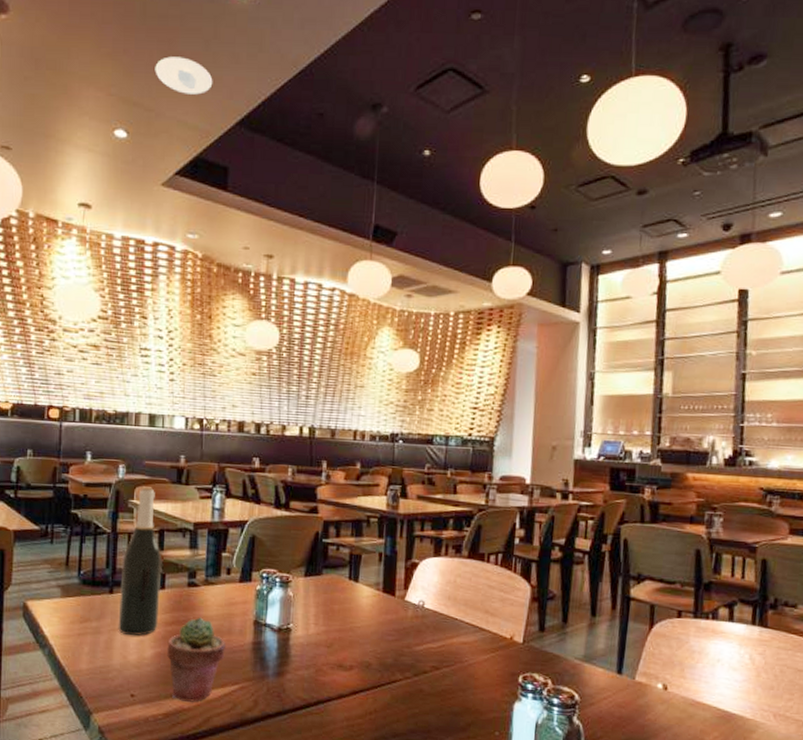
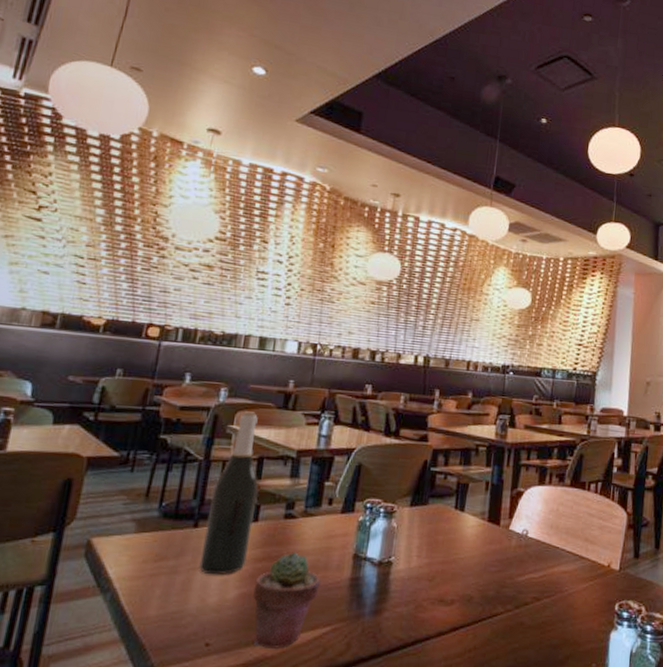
recessed light: present [155,56,213,95] -> none [299,11,355,47]

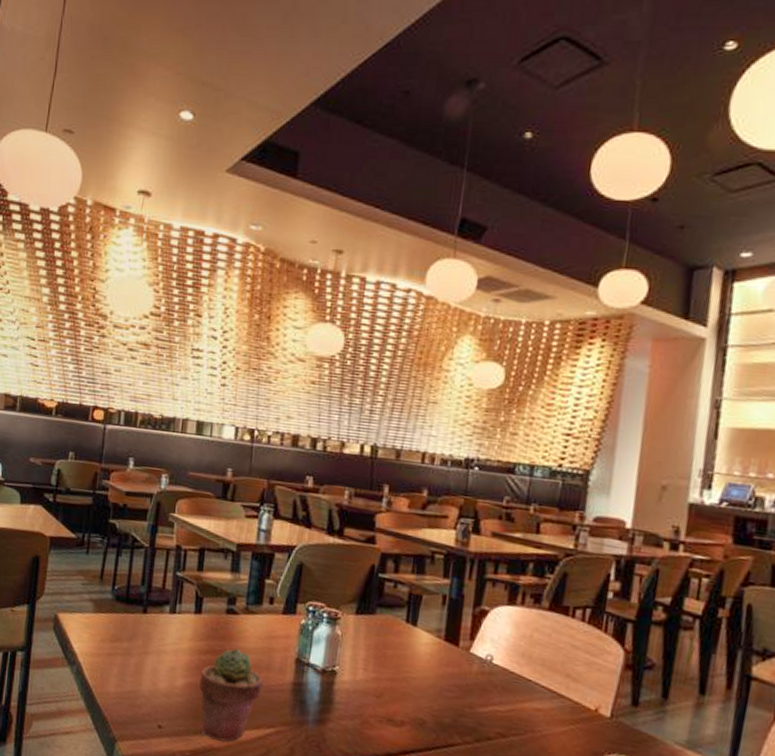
wine bottle: present [199,411,259,575] -> none [149,500,201,663]

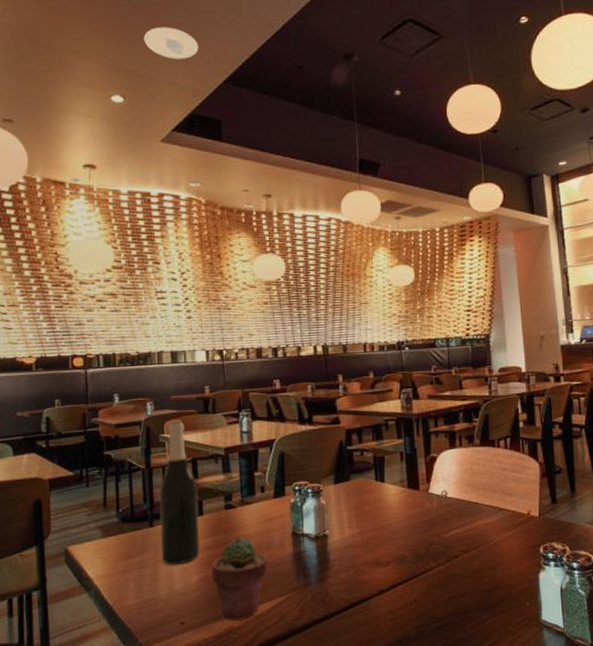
wine bottle: none [149,500,201,663] -> present [159,420,201,565]
recessed light: none [227,31,289,72] -> present [143,27,199,59]

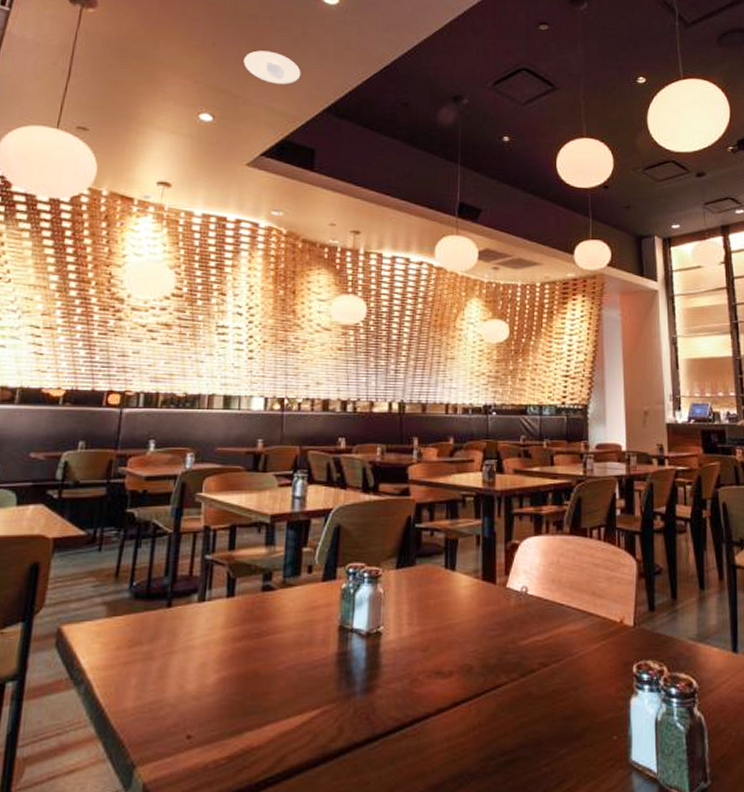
wine bottle: present [159,420,201,565] -> none [175,477,233,659]
potted succulent: present [211,537,269,621] -> none [234,628,306,737]

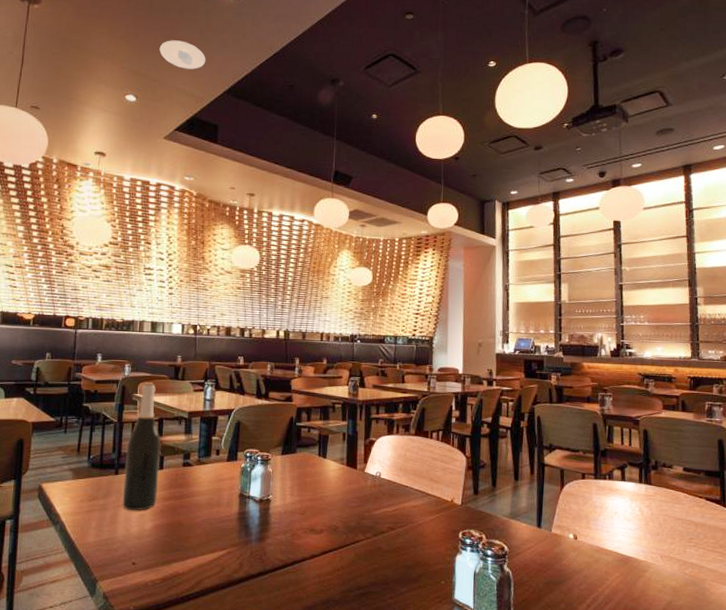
wine bottle: none [175,477,233,659] -> present [122,382,161,511]

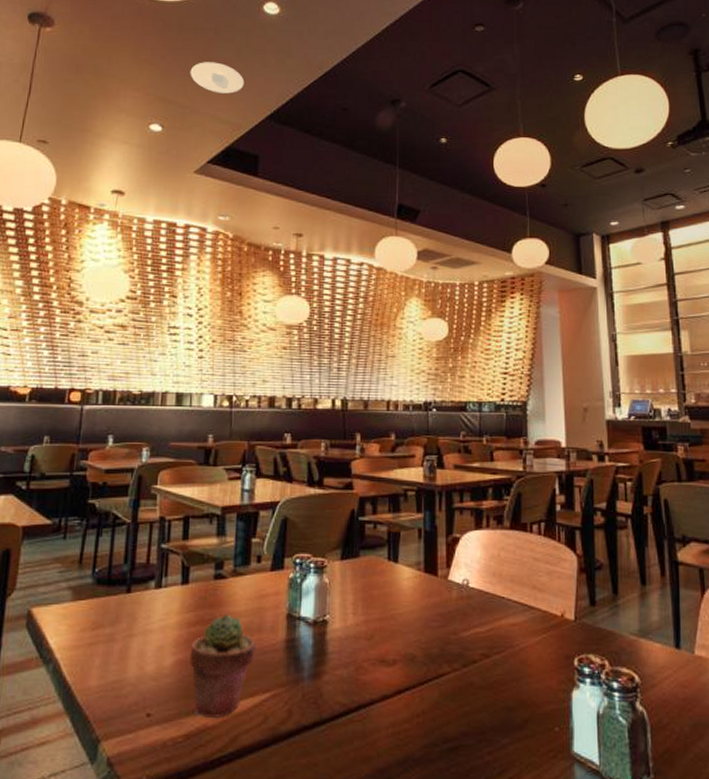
wine bottle: present [122,382,161,511] -> none [135,470,187,642]
potted succulent: none [164,492,216,567] -> present [189,614,257,718]

